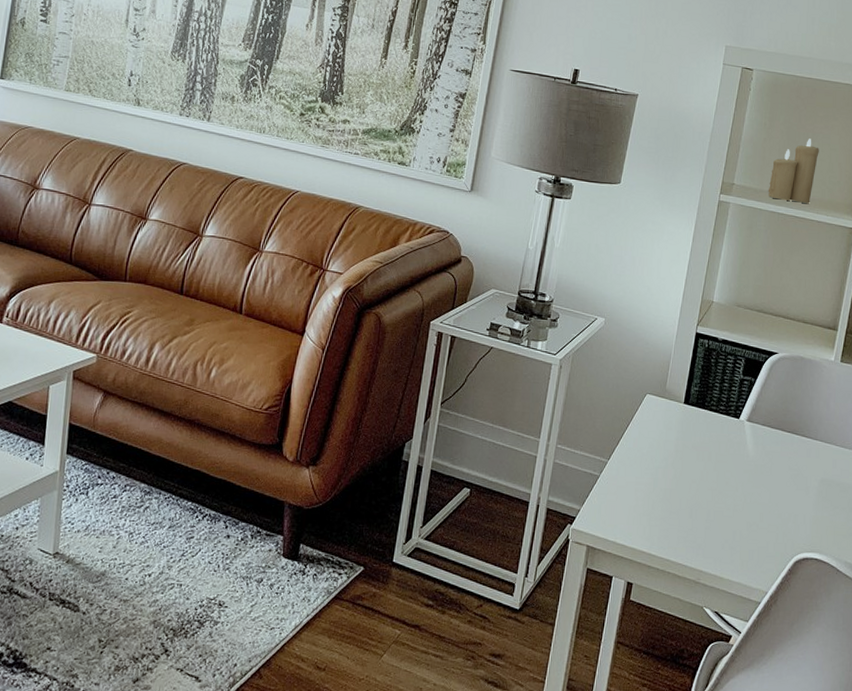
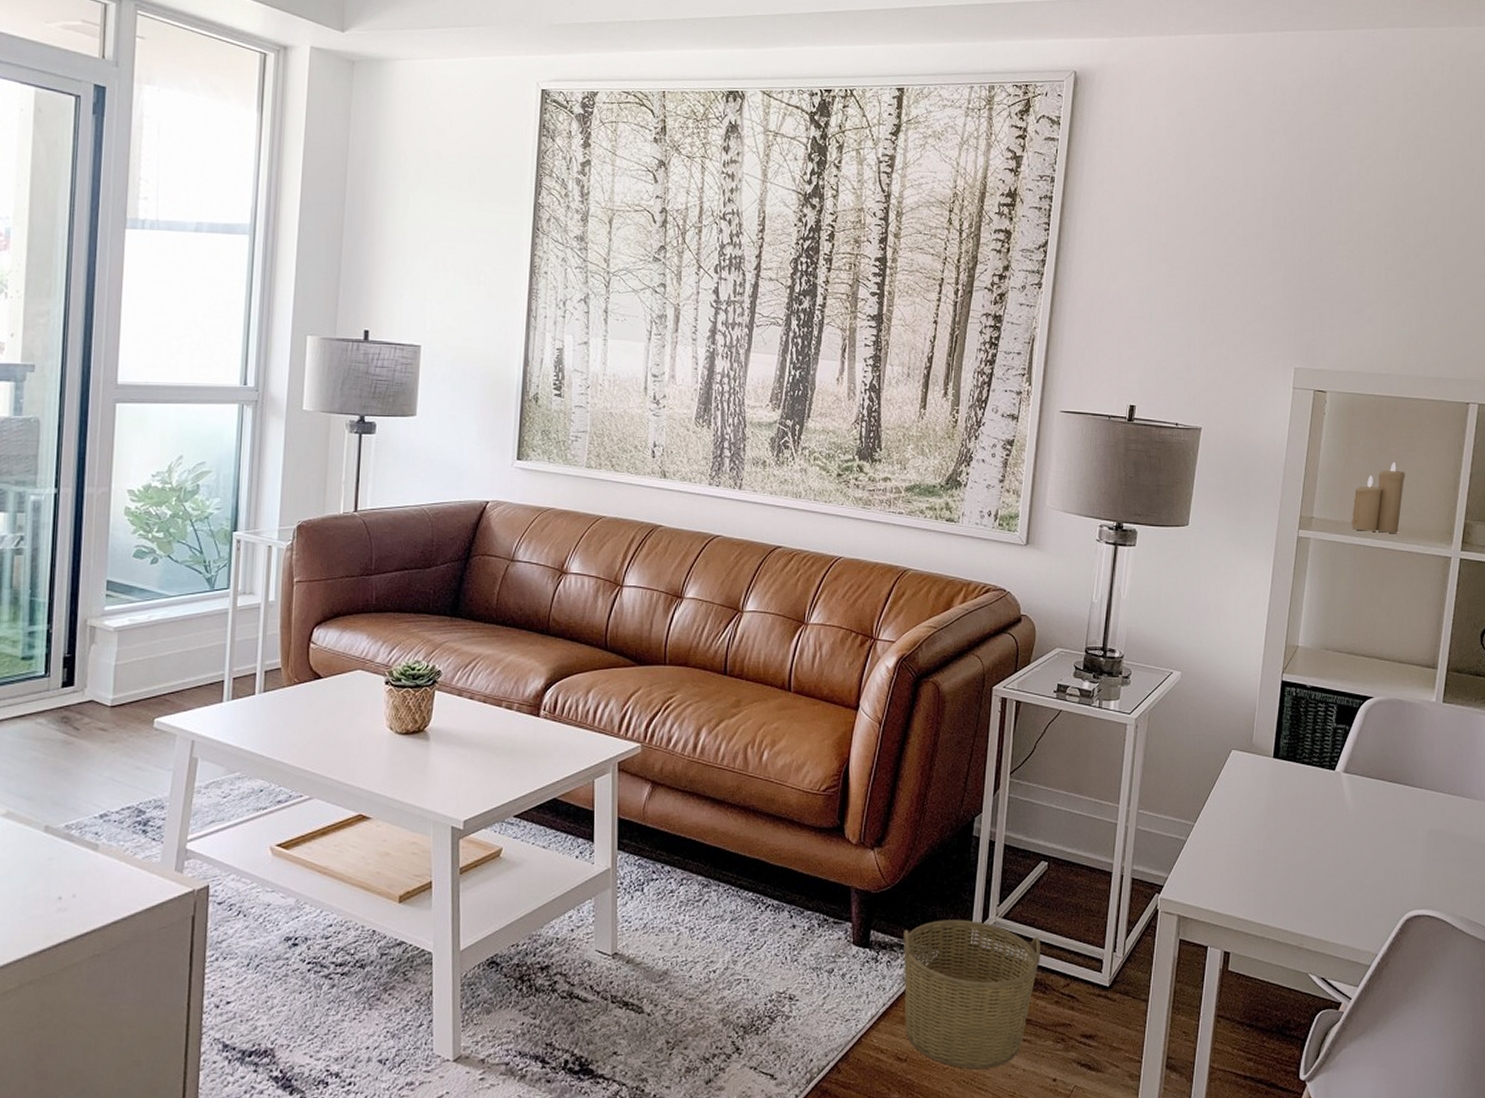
basket: none [326,538,458,682] -> present [903,920,1040,1070]

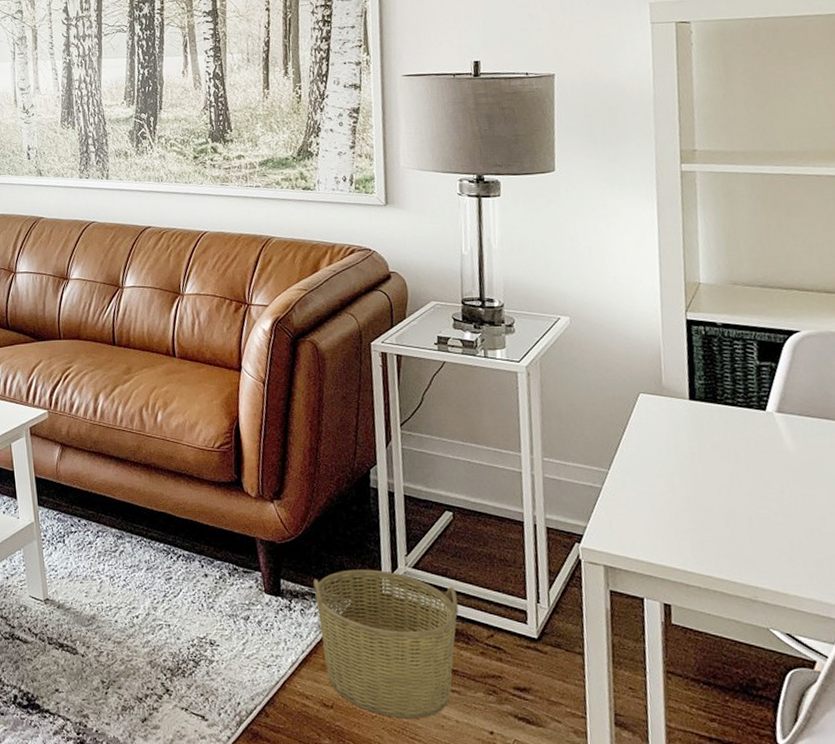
candle: present [1351,462,1405,533] -> none [741,84,801,159]

